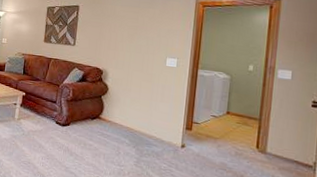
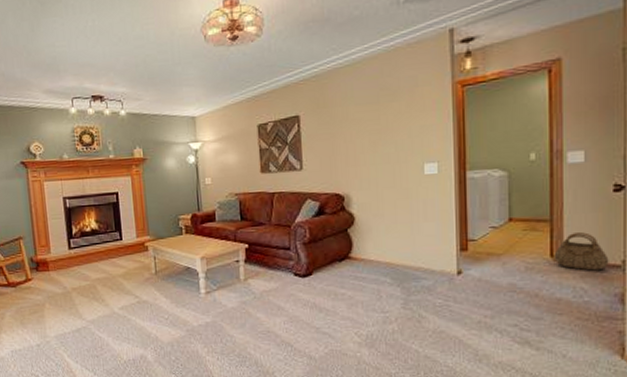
basket: none [259,132,303,167] -> present [553,232,609,271]

